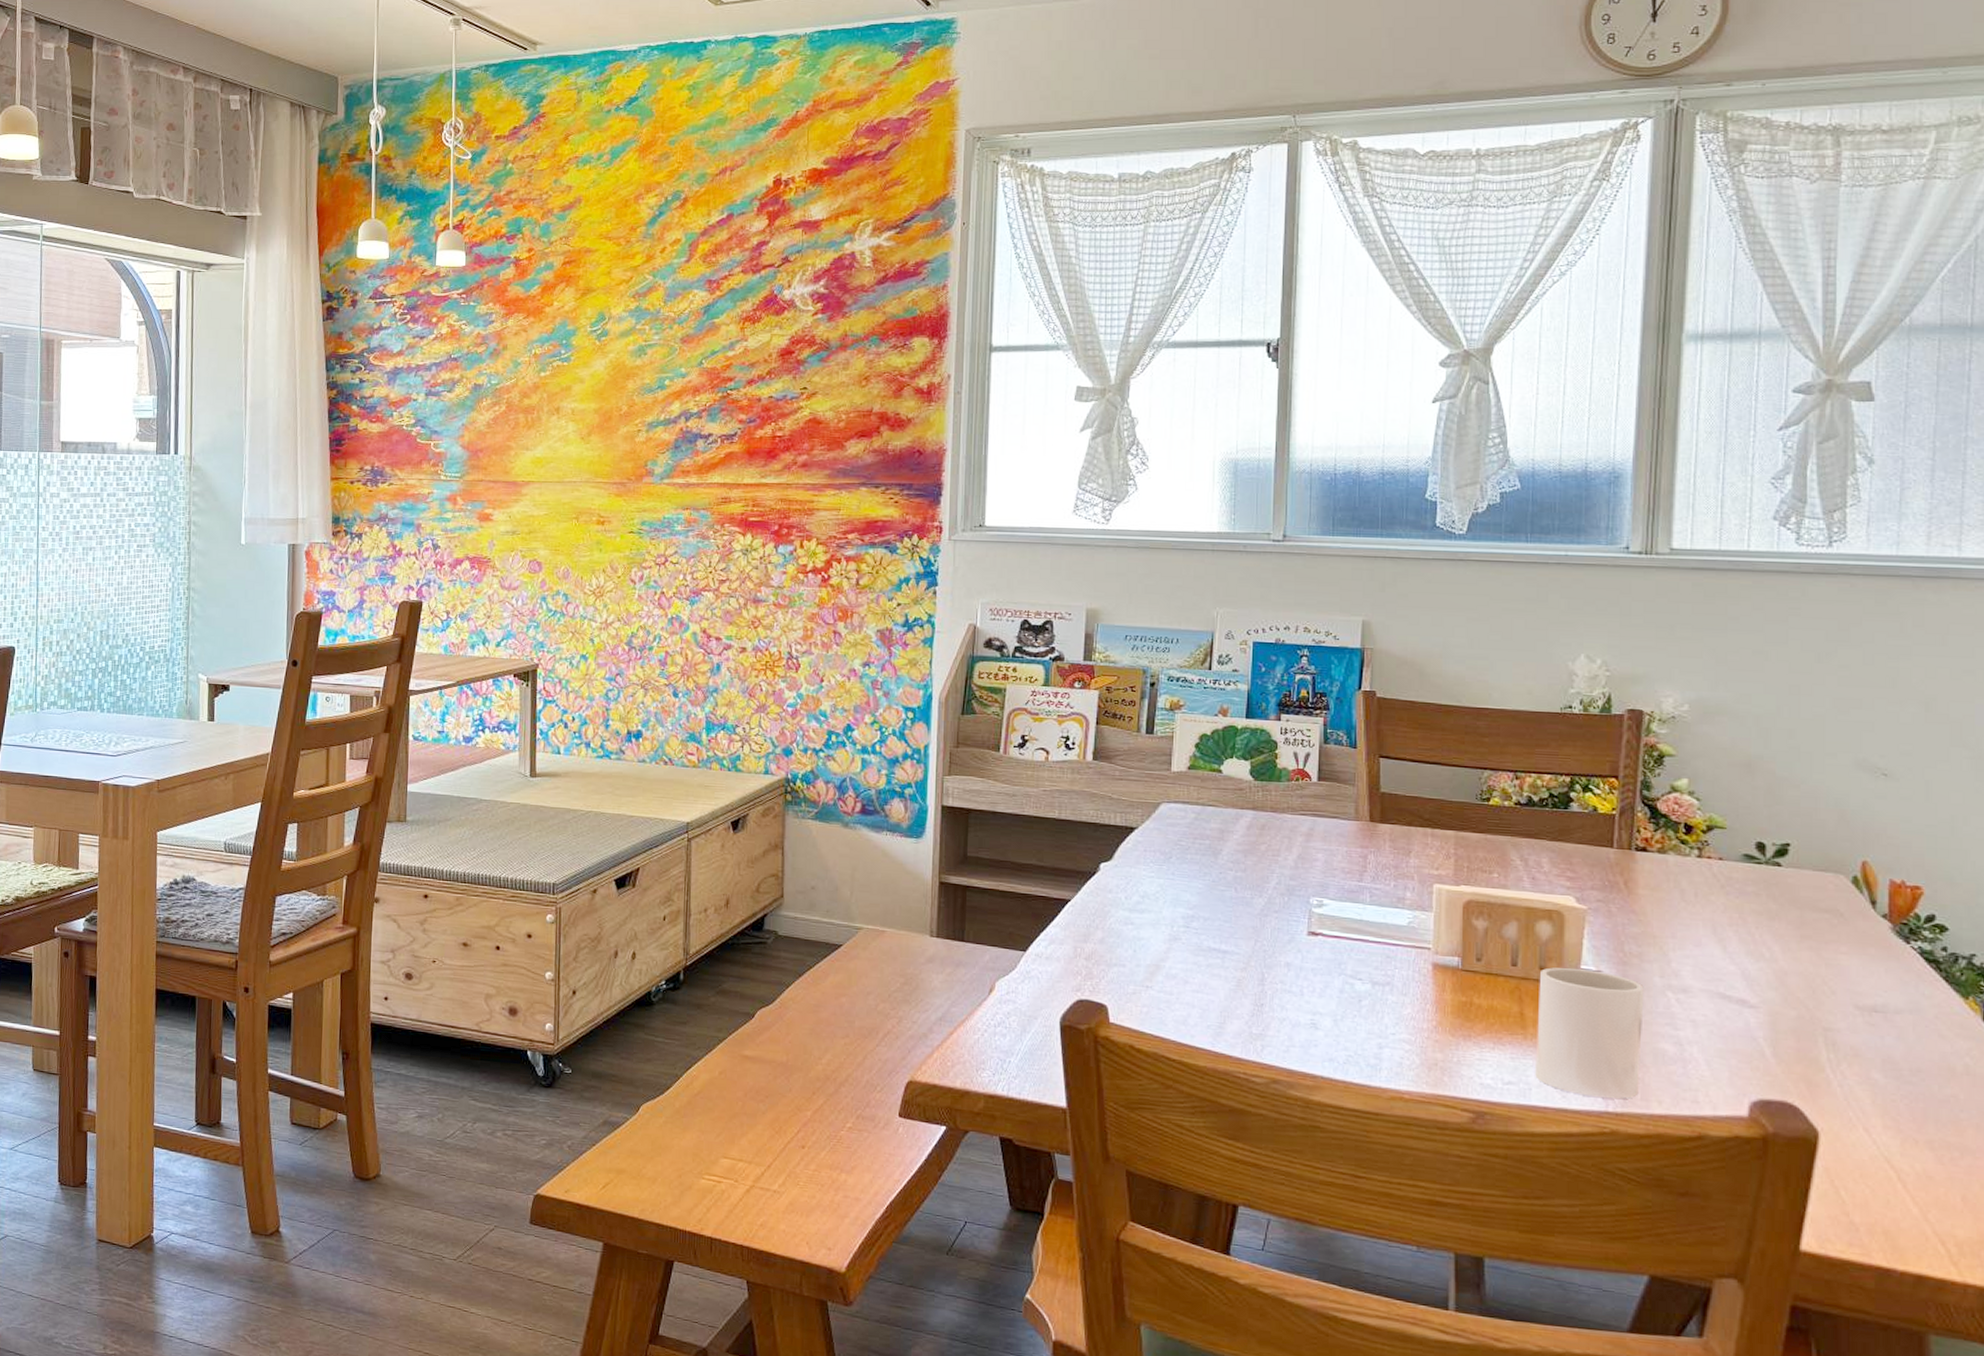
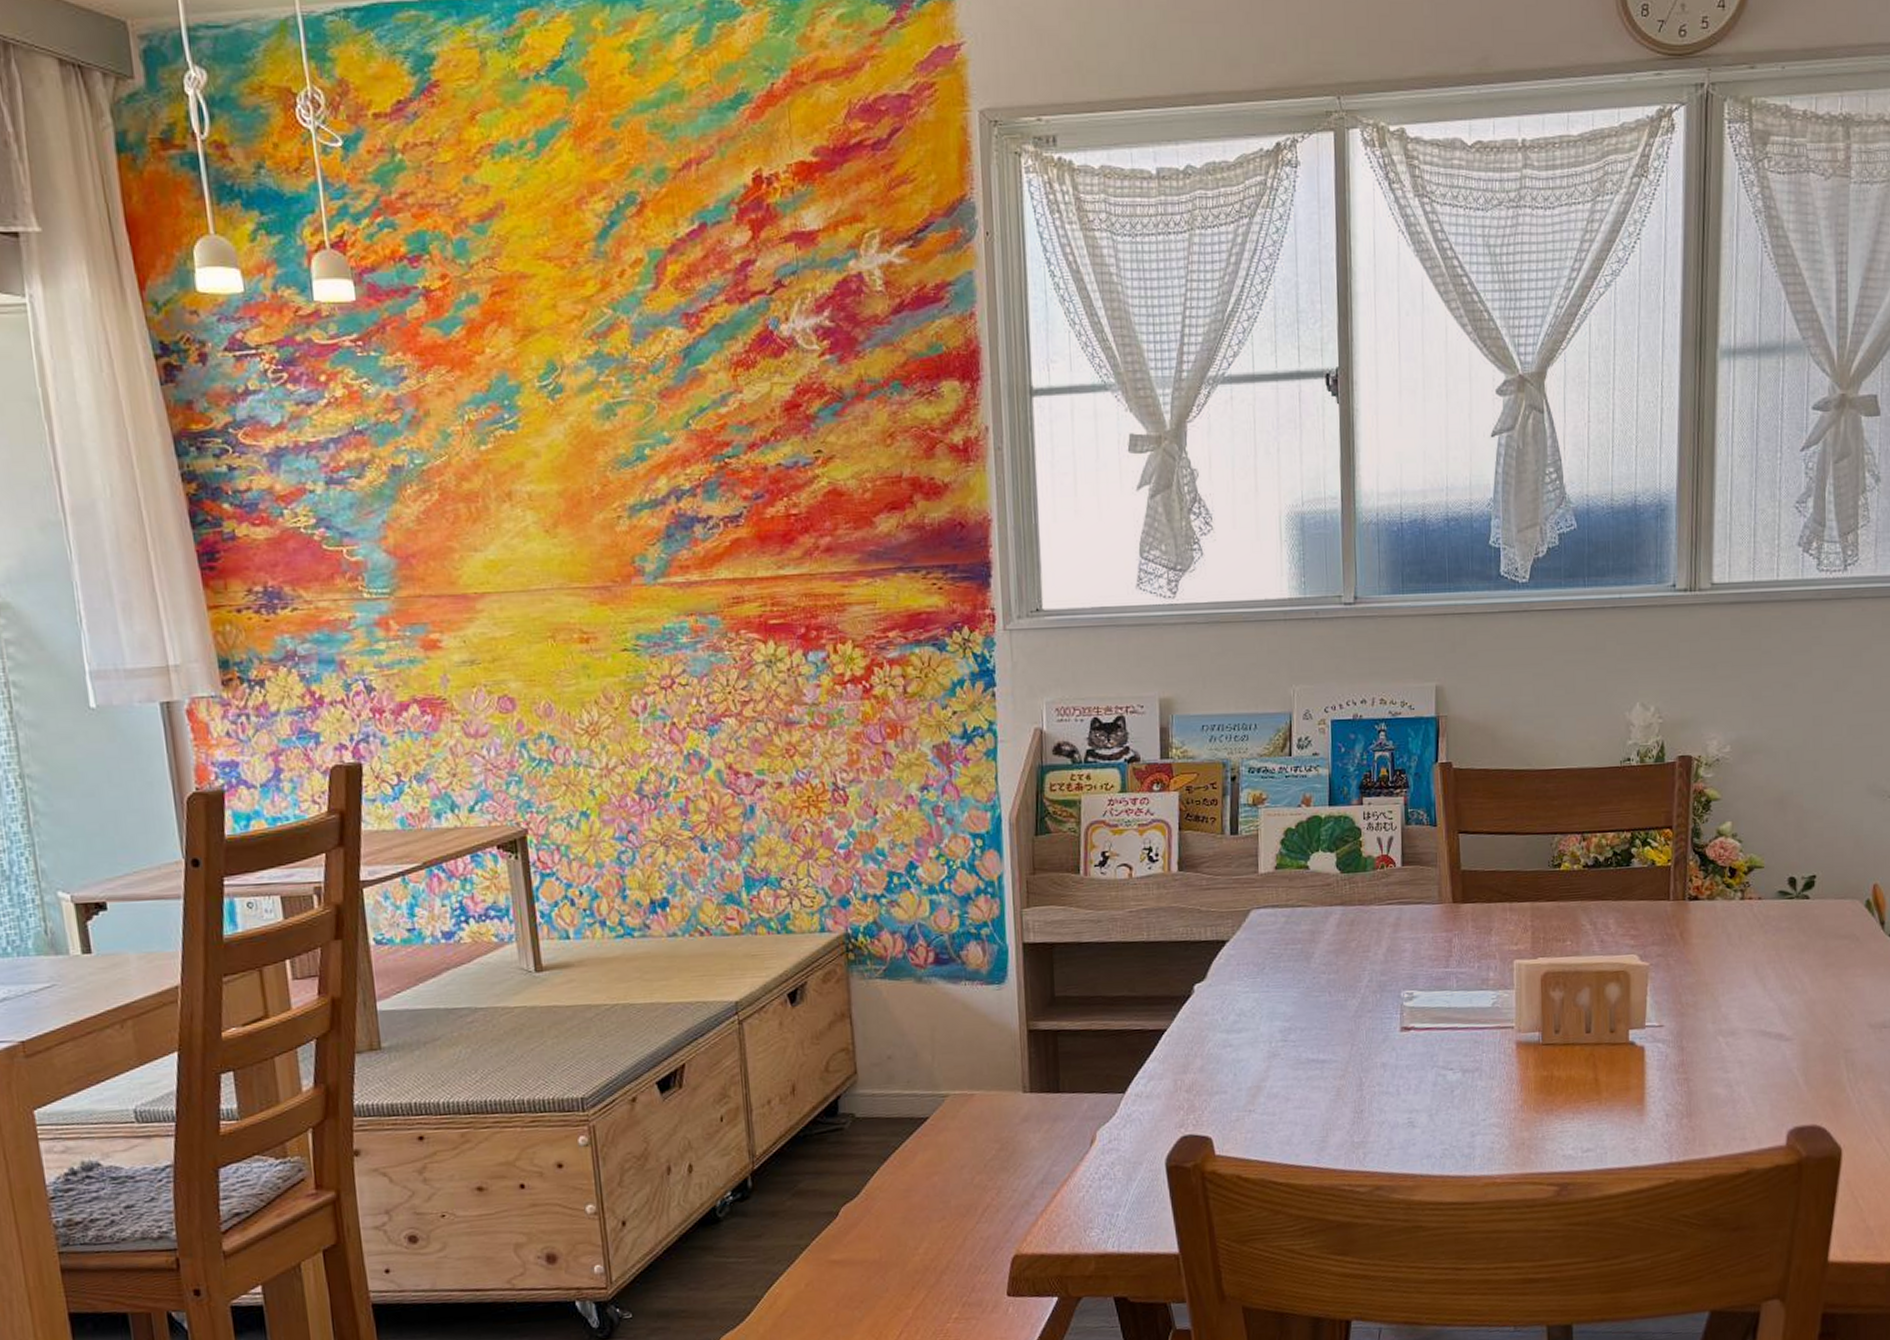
cup: present [1535,967,1644,1100] -> none [1609,1026,1699,1152]

